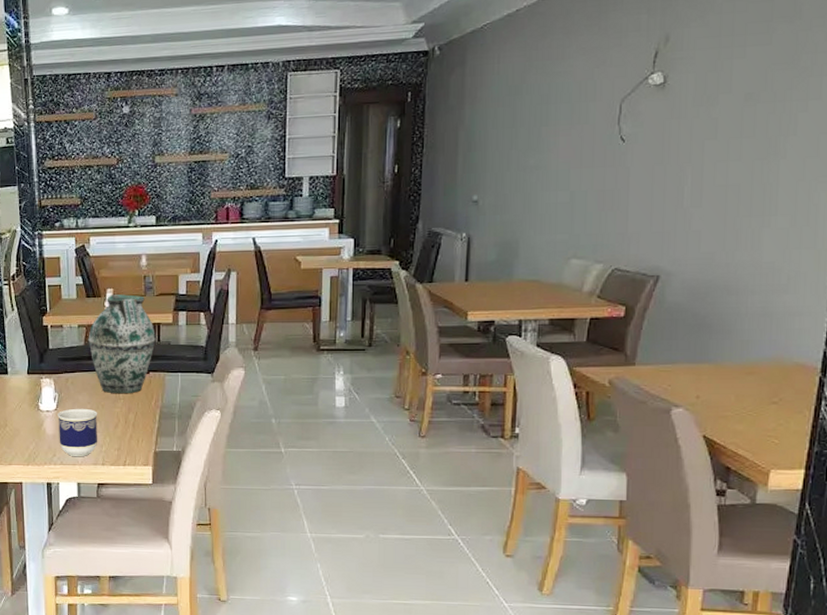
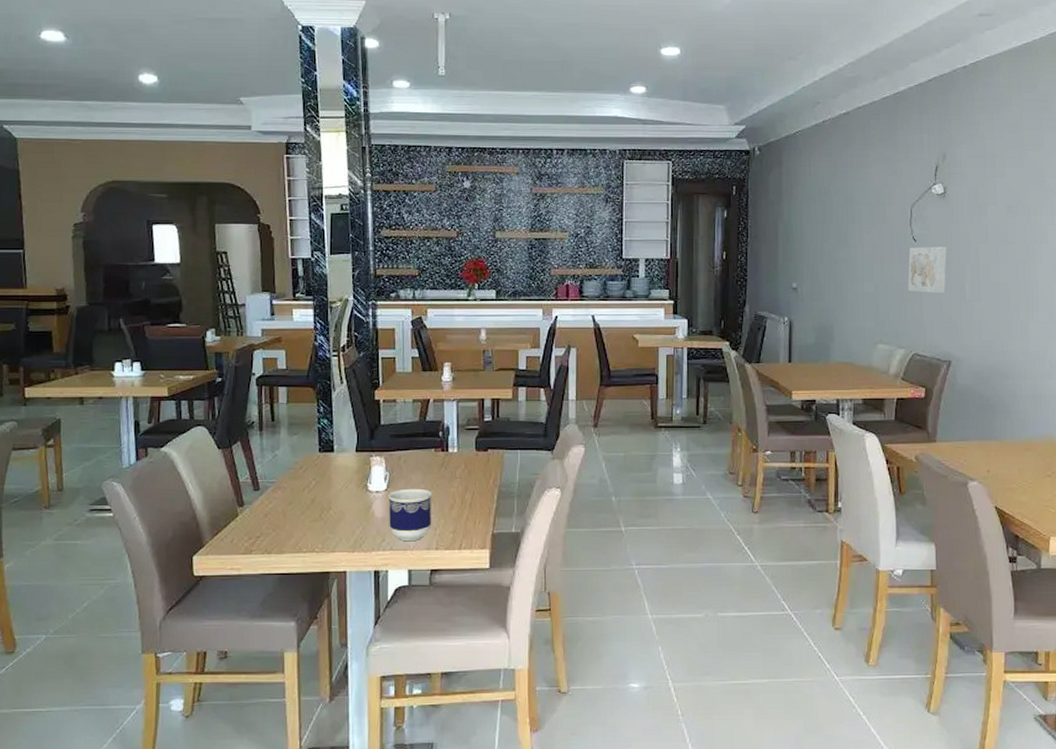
vase: present [88,294,156,393] -> none [423,369,495,472]
wall art: none [611,145,663,200] -> present [908,246,947,294]

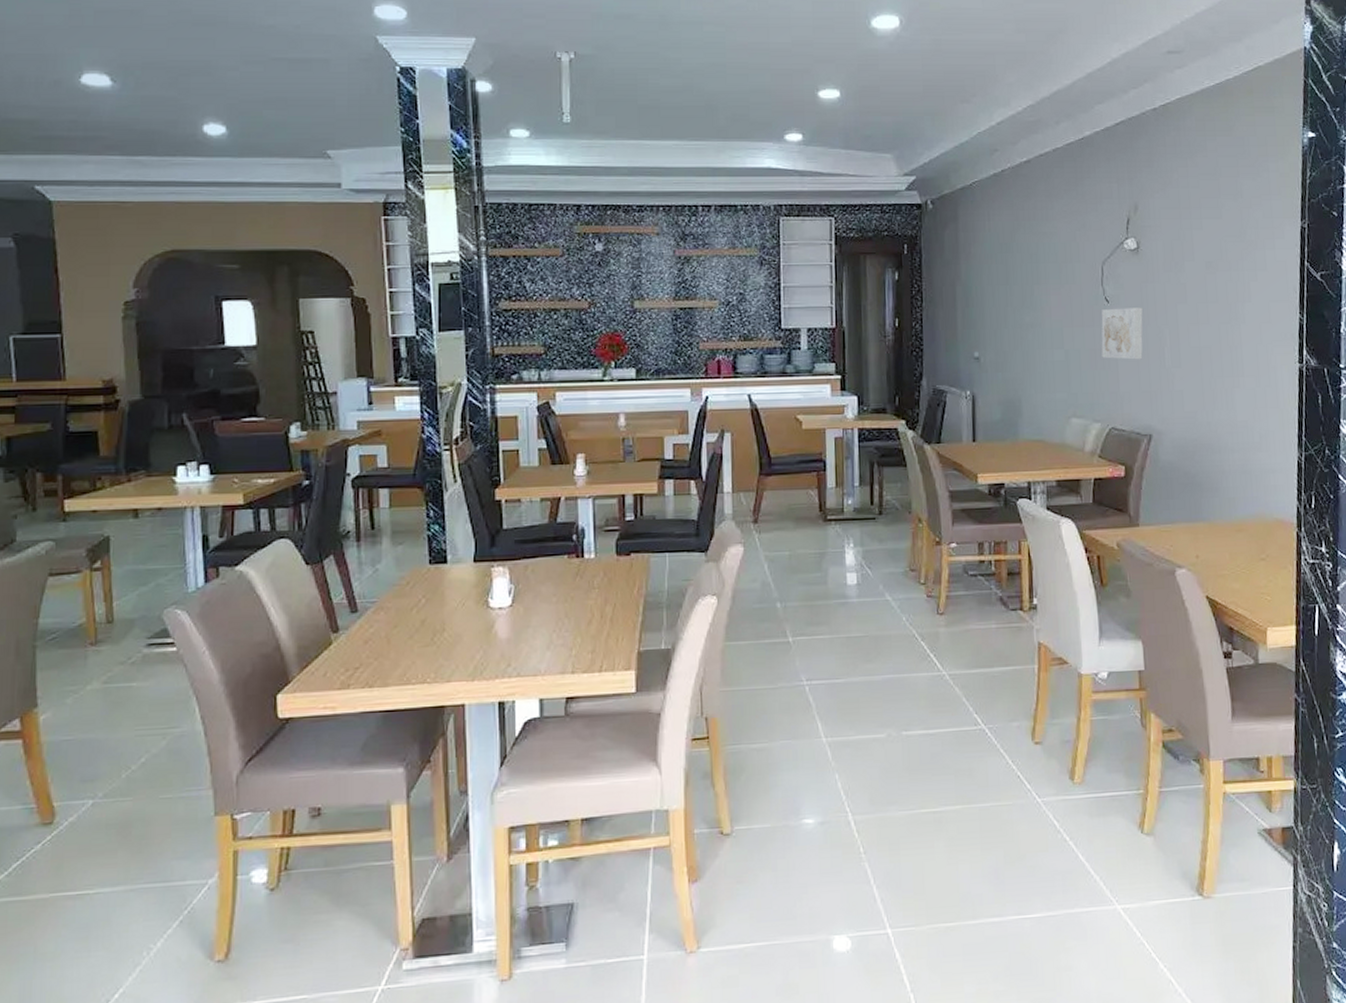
cup: present [388,488,432,542] -> none [513,602,566,666]

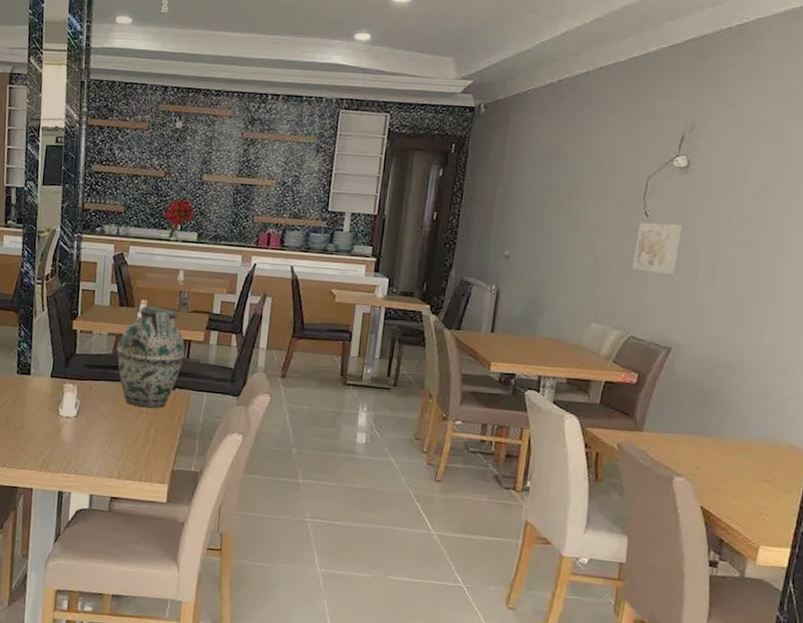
vase: none [553,460,638,581] -> present [116,306,186,408]

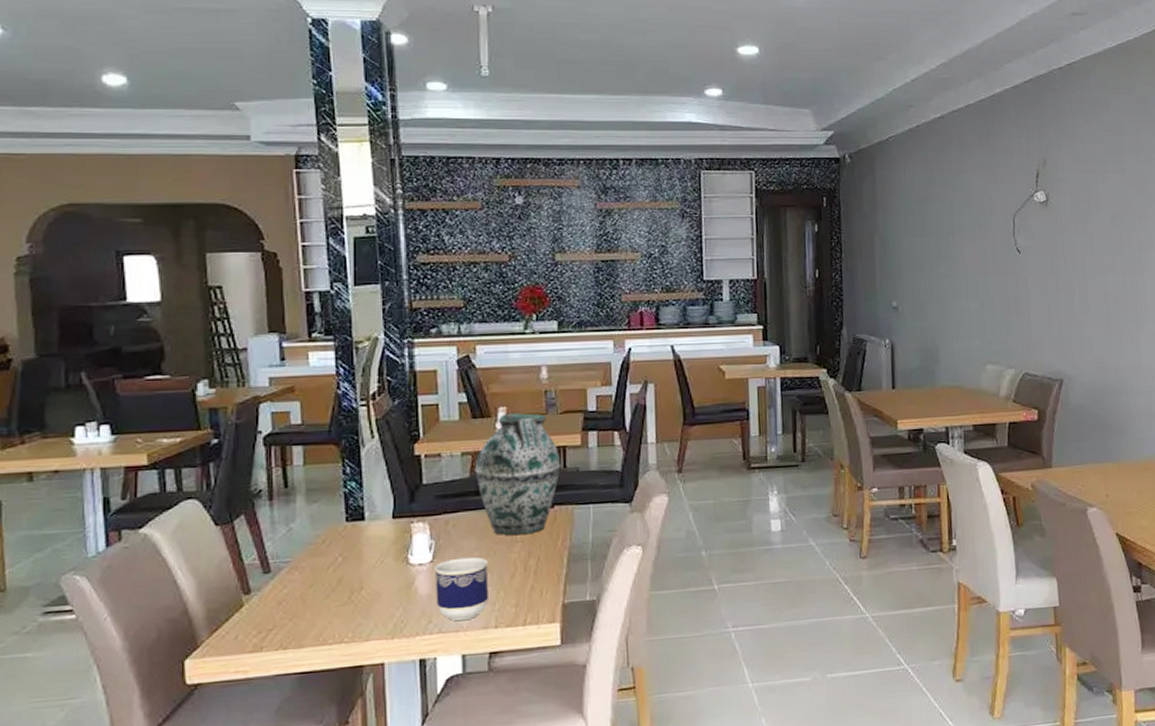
cup: none [75,417,119,468] -> present [434,556,489,621]
wall art: present [632,222,682,275] -> none [1013,257,1053,308]

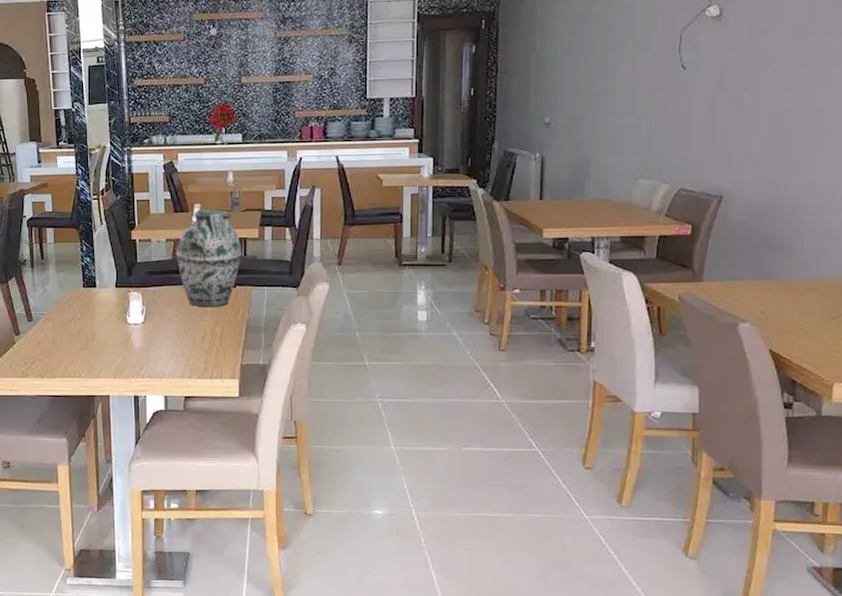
cup: present [434,556,489,621] -> none [145,321,185,370]

